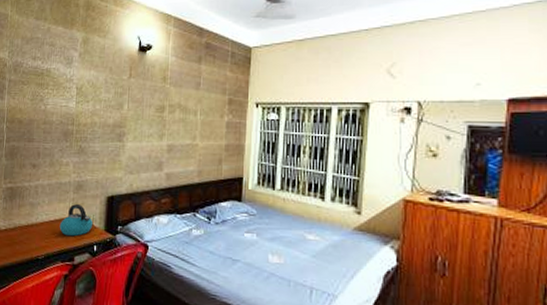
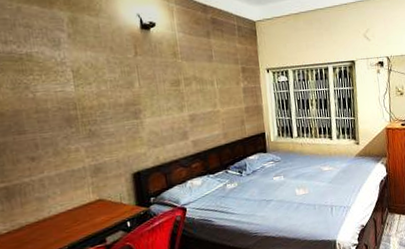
kettle: present [59,204,94,237] -> none [80,187,122,221]

